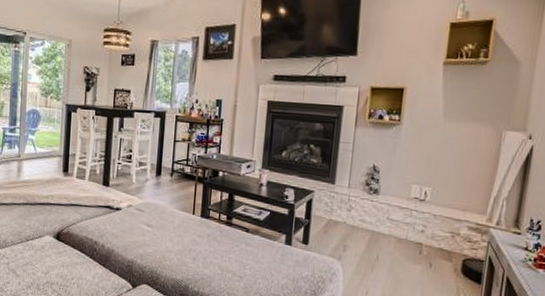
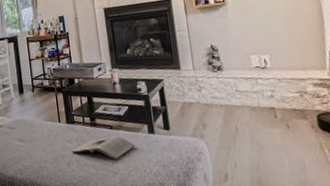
magazine: none [199,239,269,264] -> present [71,136,136,160]

